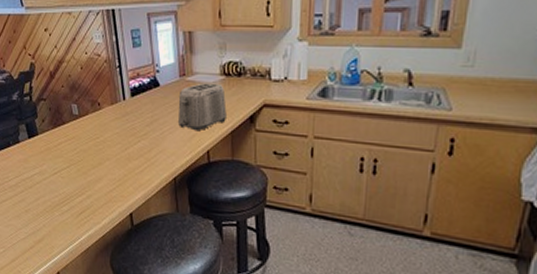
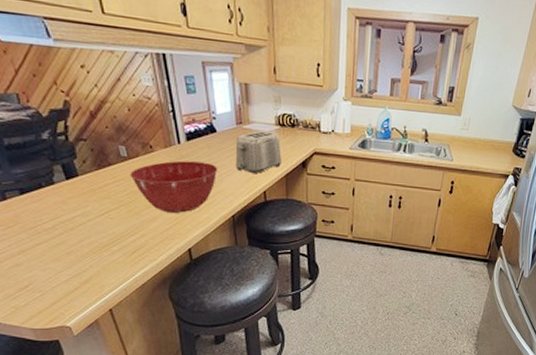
mixing bowl: none [80,118,161,174] -> present [130,160,218,213]

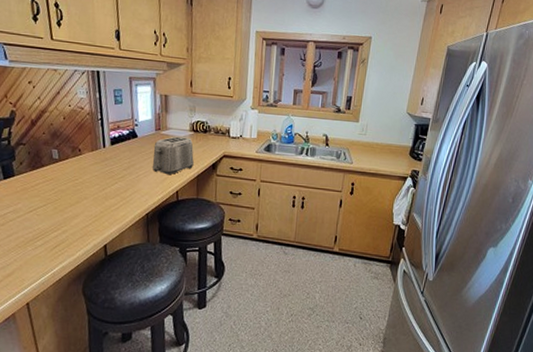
mixing bowl: present [130,160,218,213] -> none [59,162,137,211]

